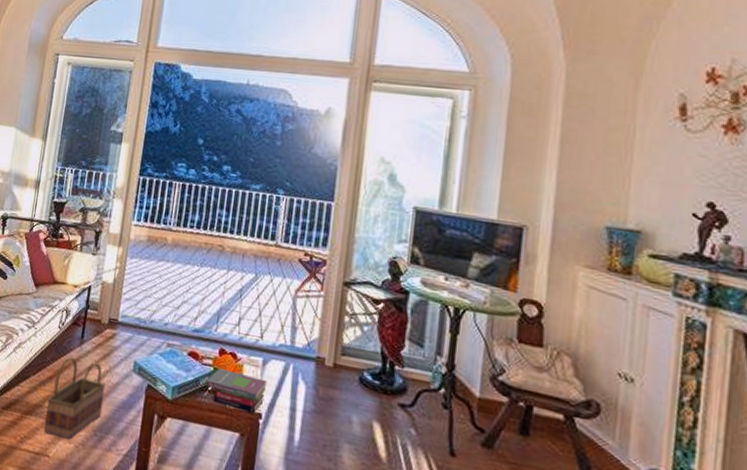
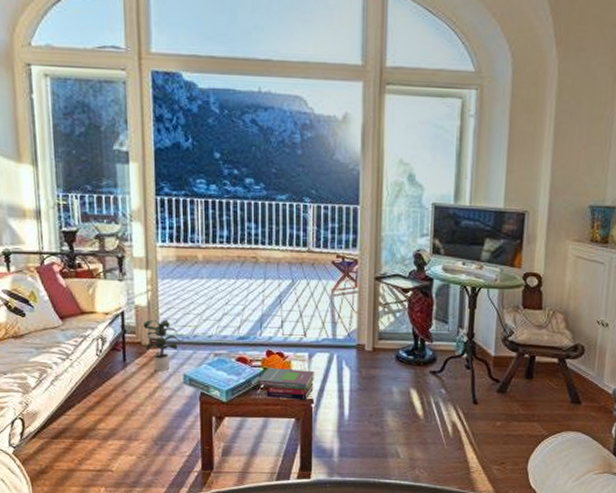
basket: present [44,356,106,440] -> none [99,380,159,453]
potted plant: none [104,298,137,355] -> present [142,319,180,372]

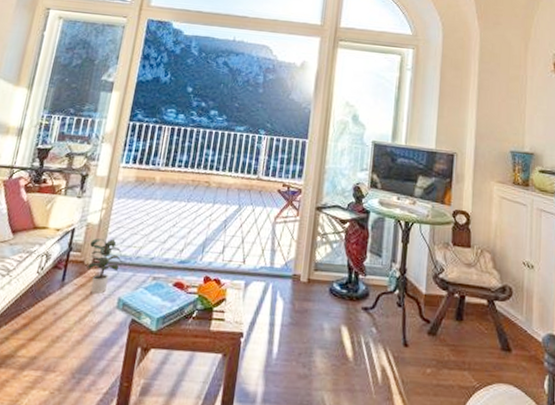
books: present [258,368,315,400] -> none [190,295,249,333]

